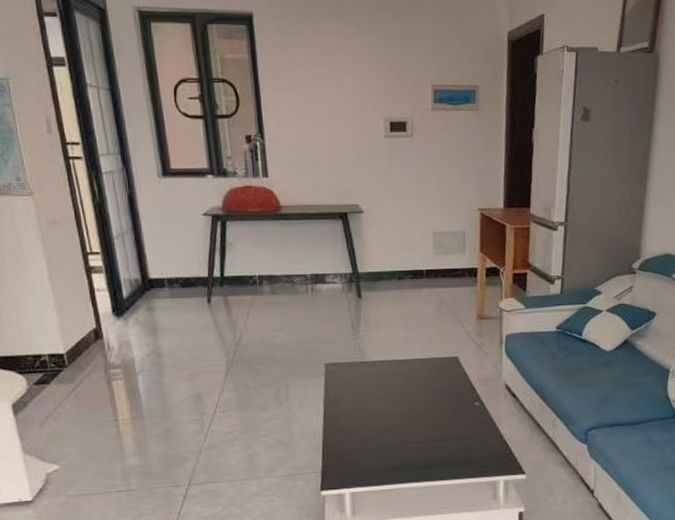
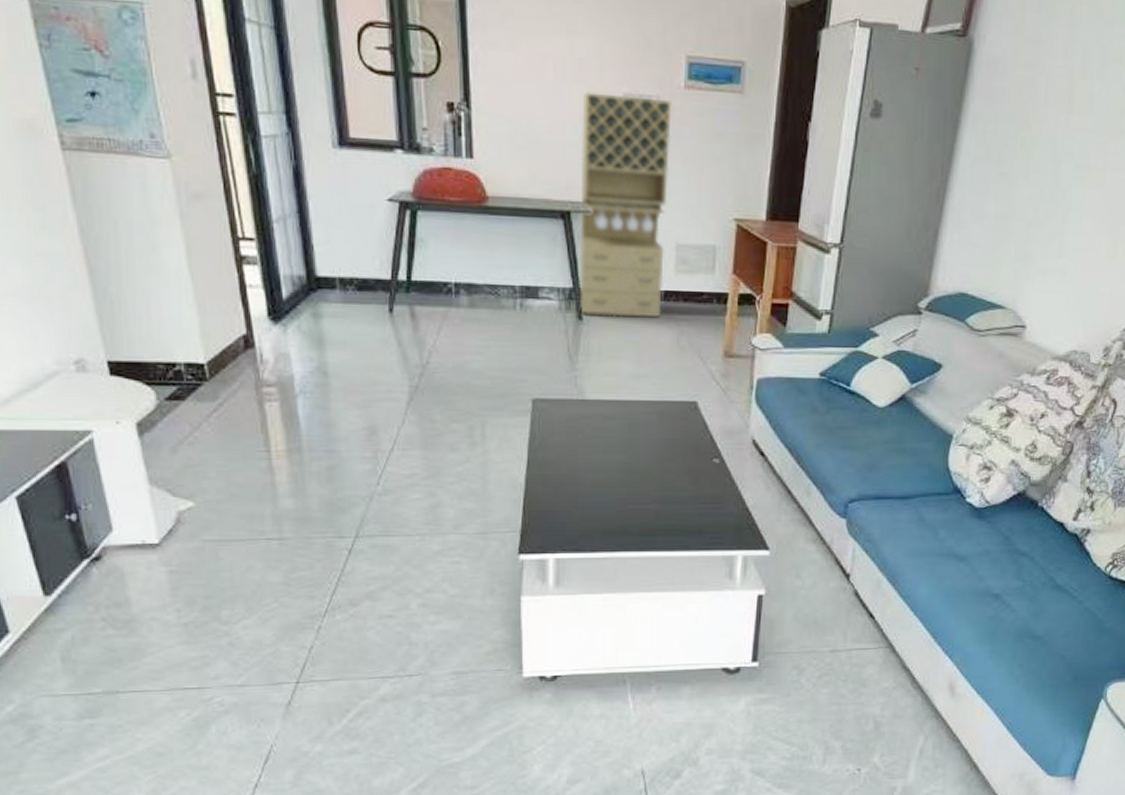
cabinet: none [352,119,425,293] -> present [579,92,672,317]

